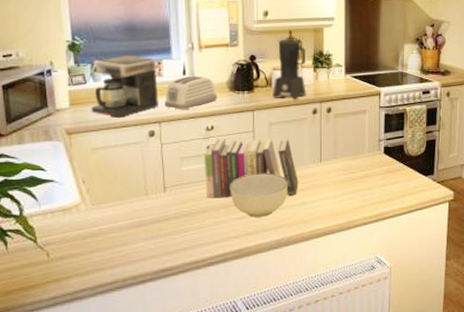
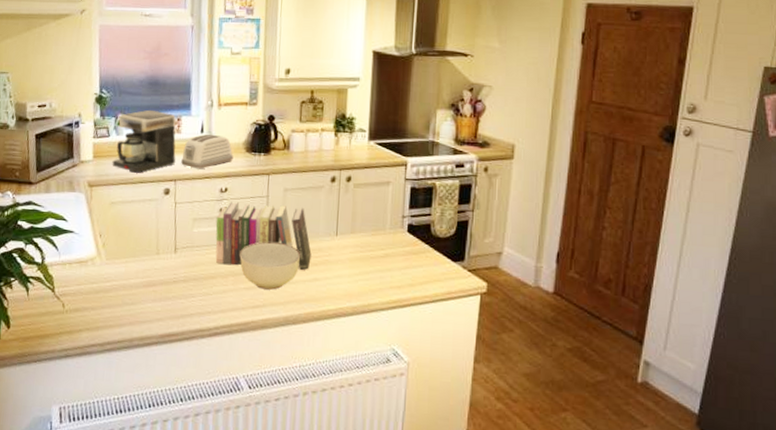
blender: present [273,39,306,101] -> none [290,99,327,166]

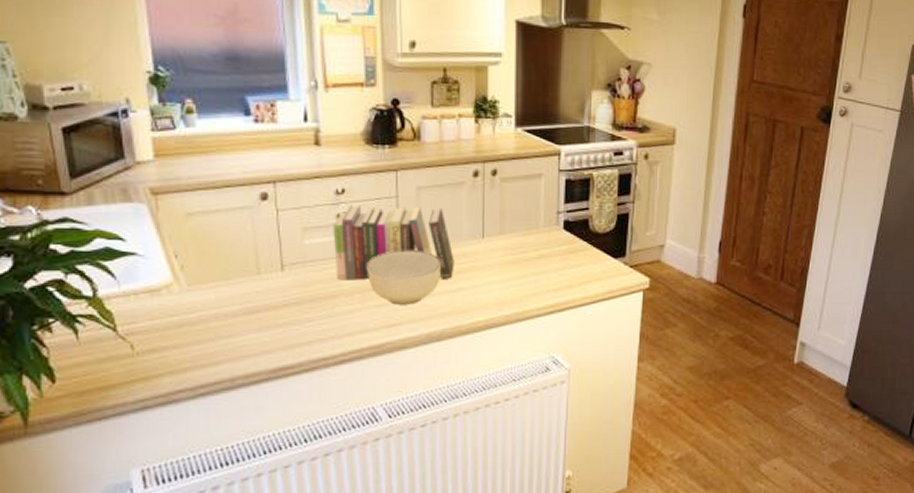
coffee maker: present [112,109,176,173] -> none [183,92,272,175]
toaster: present [181,134,234,170] -> none [280,122,350,167]

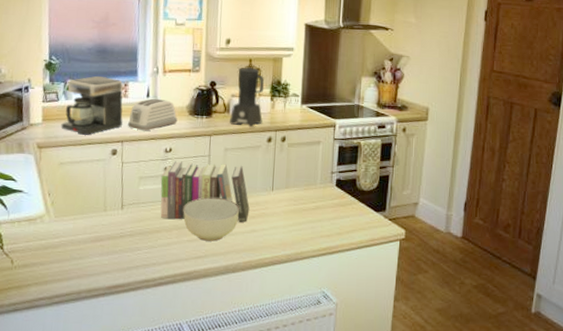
coffee maker: none [183,92,272,175] -> present [61,75,123,135]
toaster: none [280,122,350,167] -> present [128,98,178,131]
blender: none [422,79,465,159] -> present [230,67,264,128]

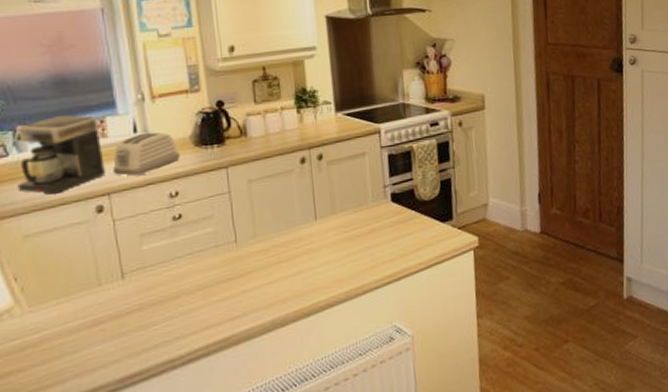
books: present [160,161,250,222] -> none [169,198,291,280]
bowl: present [183,197,240,241] -> none [205,240,279,297]
blender: present [230,67,264,128] -> none [248,76,291,150]

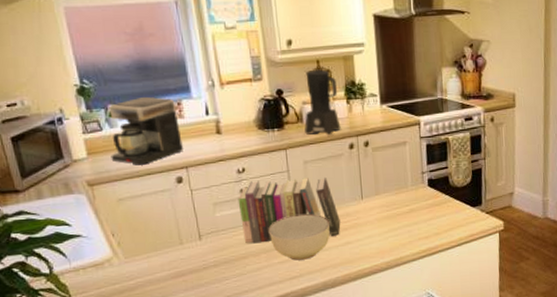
toaster: present [113,132,180,177] -> none [189,115,246,153]
books: none [169,198,291,280] -> present [238,178,341,244]
bowl: none [205,240,279,297] -> present [268,214,331,261]
blender: none [248,76,291,150] -> present [304,69,341,136]

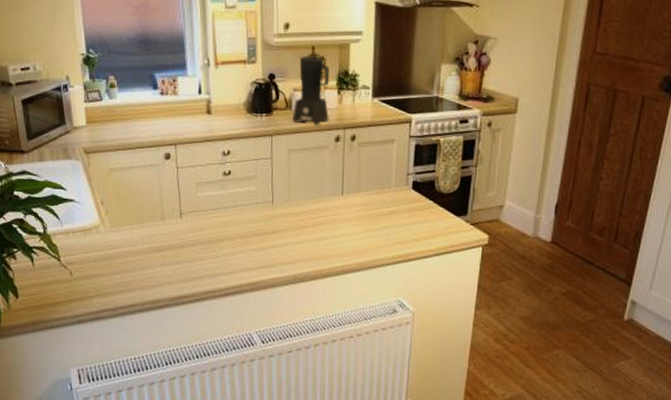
coffee maker: present [109,96,183,165] -> none [107,70,174,138]
books: present [238,178,341,244] -> none [220,165,318,230]
bowl: present [268,214,331,261] -> none [246,203,308,250]

